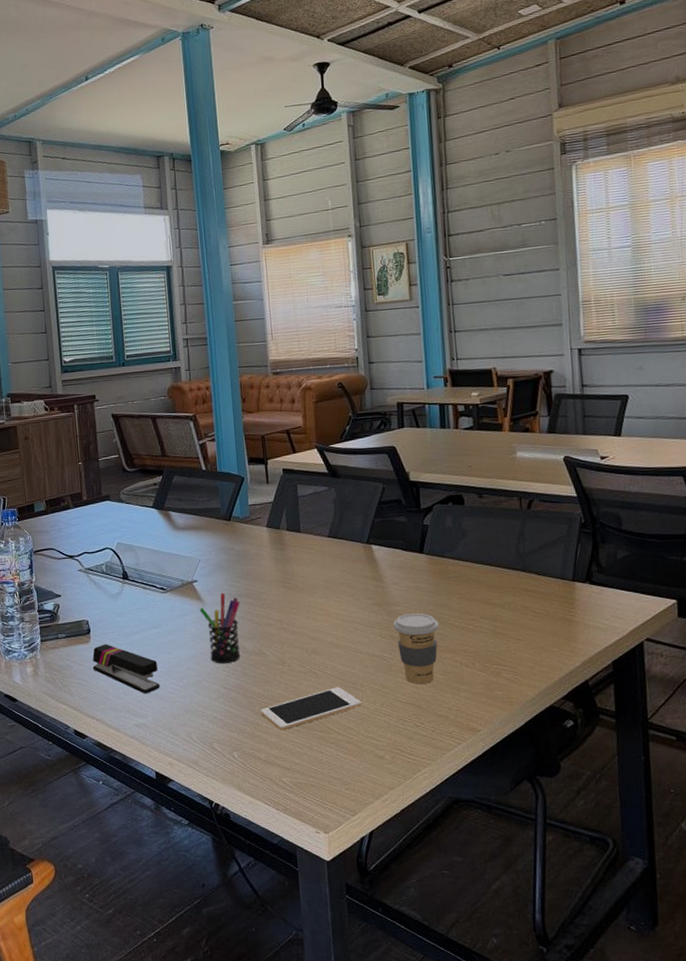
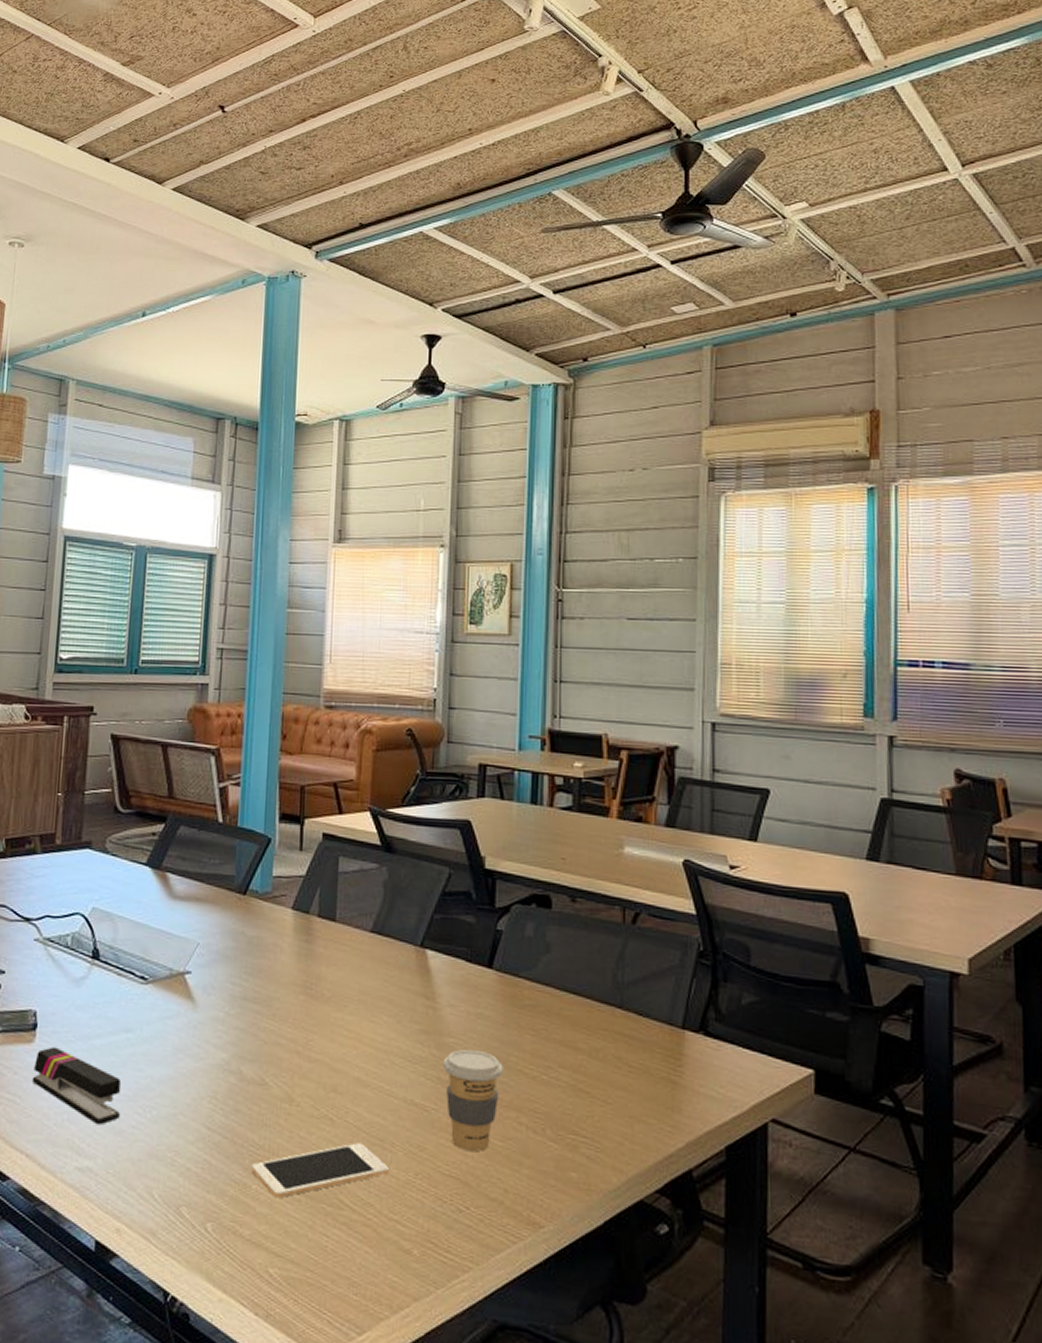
pen holder: present [199,592,241,664] -> none [188,992,244,1094]

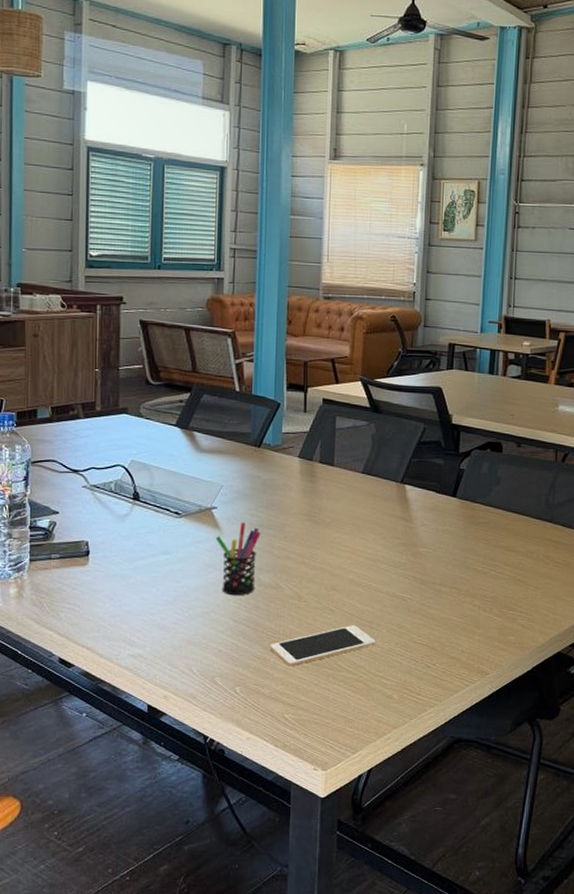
stapler: present [31,1046,121,1125] -> none [88,568,163,623]
pen holder: none [188,992,244,1094] -> present [215,522,261,596]
coffee cup: present [442,1049,503,1152] -> none [417,555,463,627]

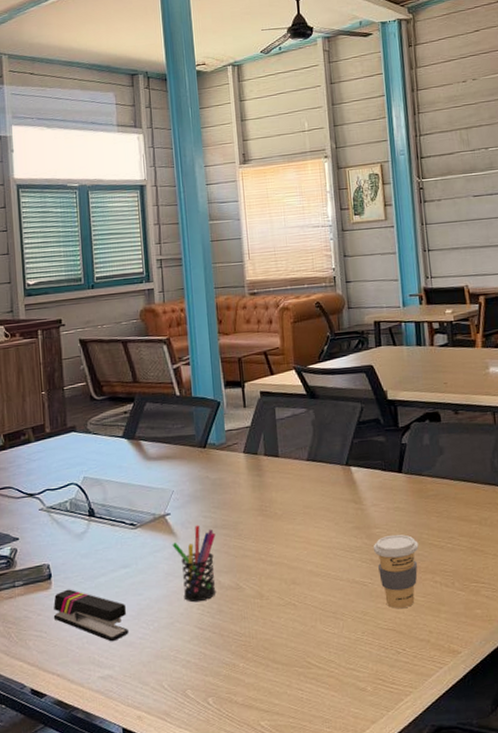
stapler: none [88,568,163,623] -> present [53,589,128,642]
cell phone: present [270,625,377,667] -> none [237,618,343,670]
coffee cup: none [417,555,463,627] -> present [373,534,419,609]

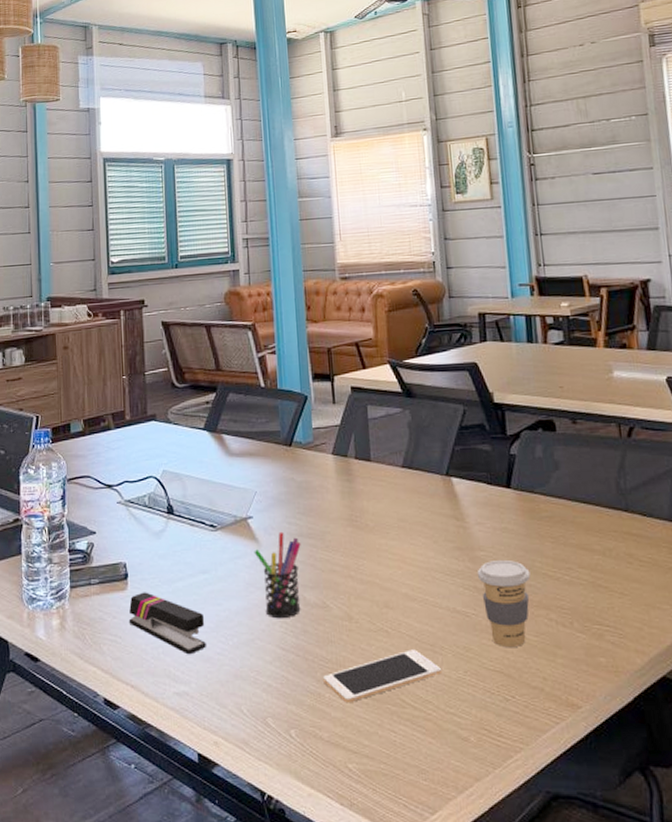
cell phone: none [237,618,343,670] -> present [323,649,443,703]

